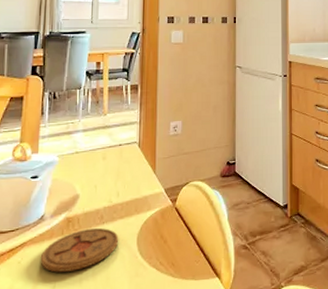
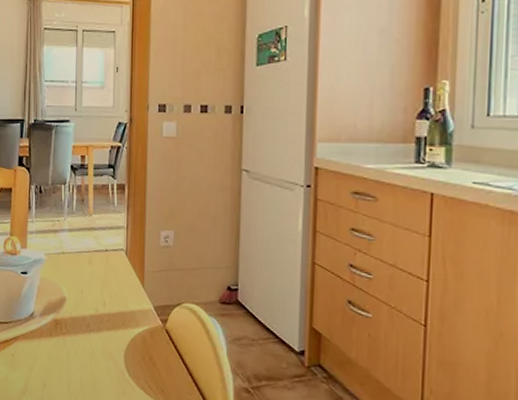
coaster: present [40,227,119,272] -> none [31,334,106,375]

